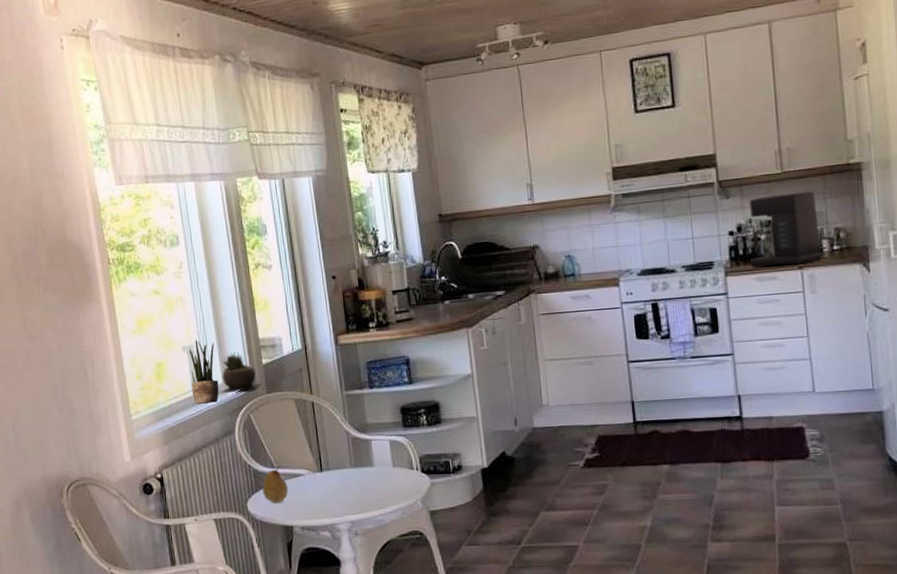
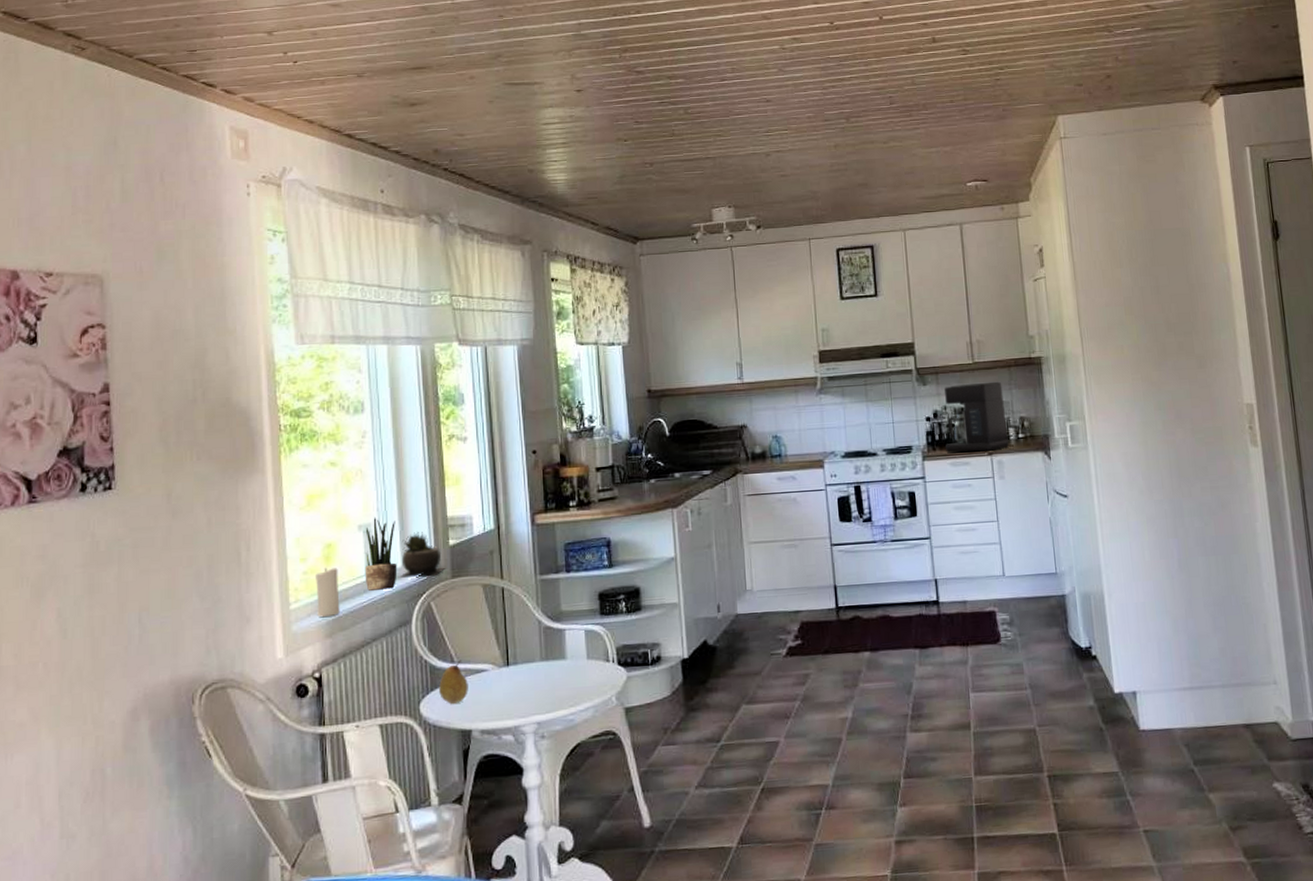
candle: none [150,384,173,427] -> present [316,567,340,618]

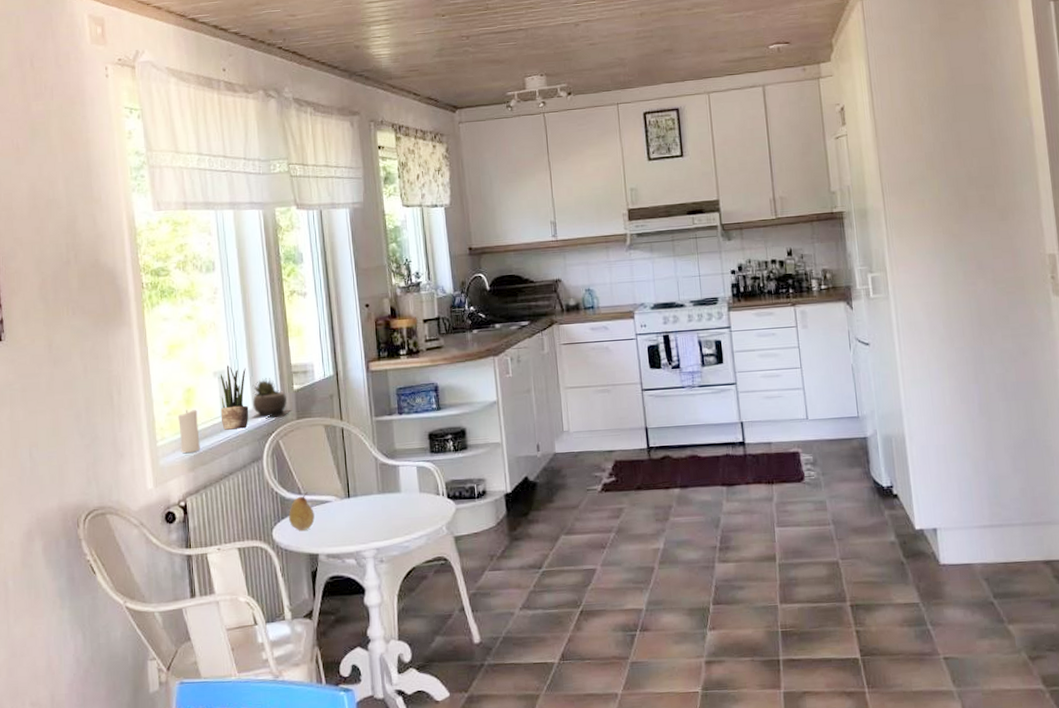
coffee maker: present [944,381,1009,453] -> none [749,235,812,304]

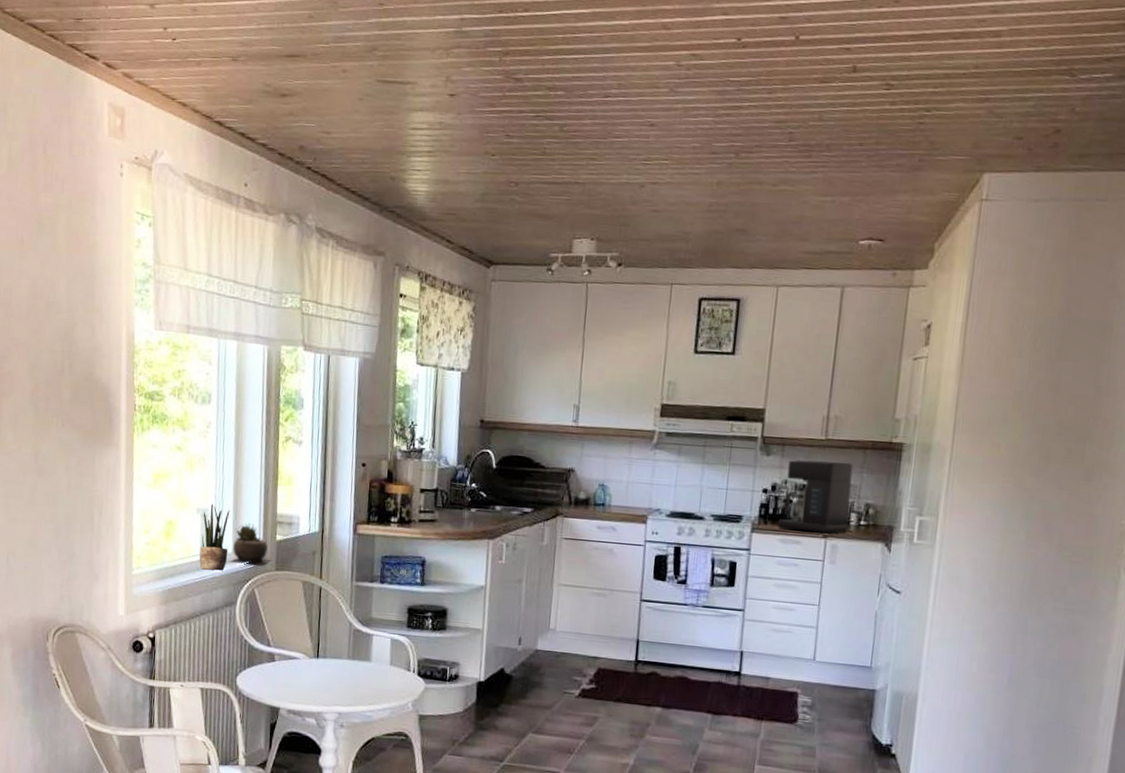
candle: present [178,409,200,454] -> none [155,542,176,587]
fruit: present [289,492,315,531] -> none [255,645,281,682]
coffee maker: none [749,235,812,304] -> present [778,460,853,534]

